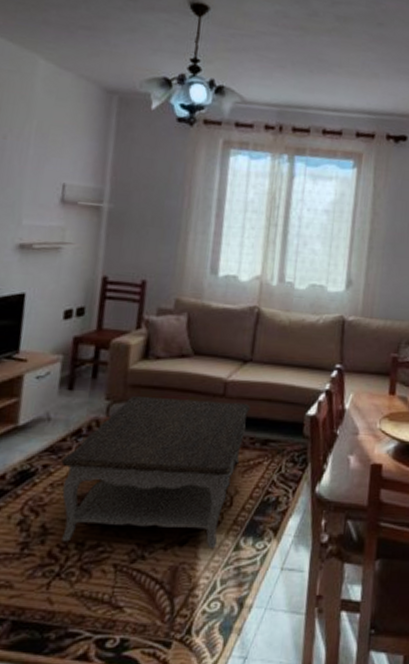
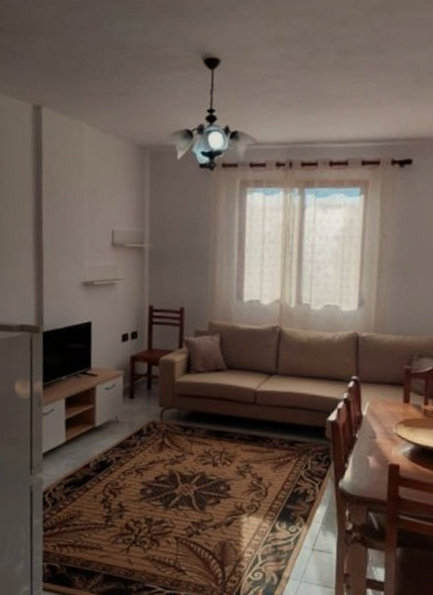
coffee table: present [61,396,250,548] -> none [129,404,278,529]

